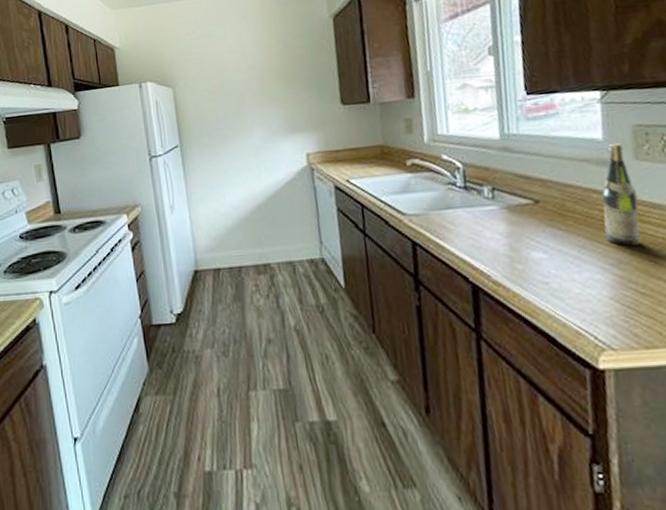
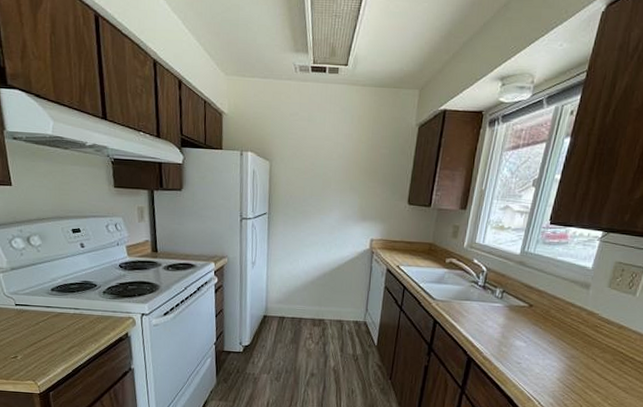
wine bottle: present [602,143,641,246] -> none [568,273,604,347]

